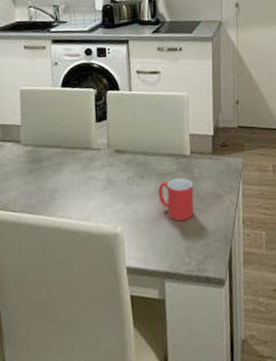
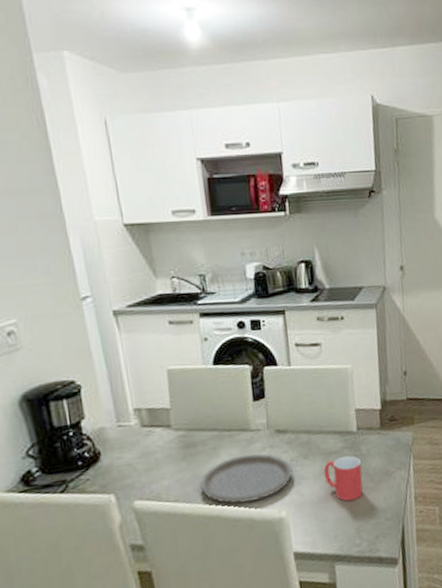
plate: none [43,170,129,217] -> present [199,452,293,504]

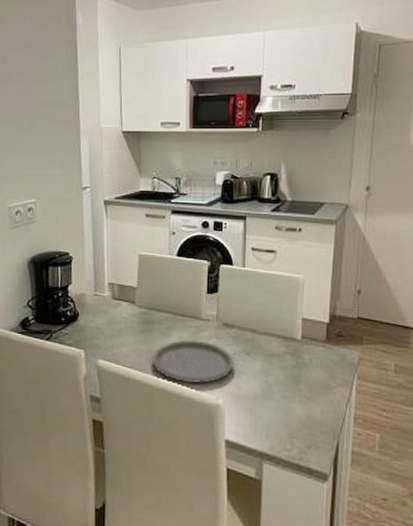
mug: present [323,456,363,501] -> none [263,361,301,405]

